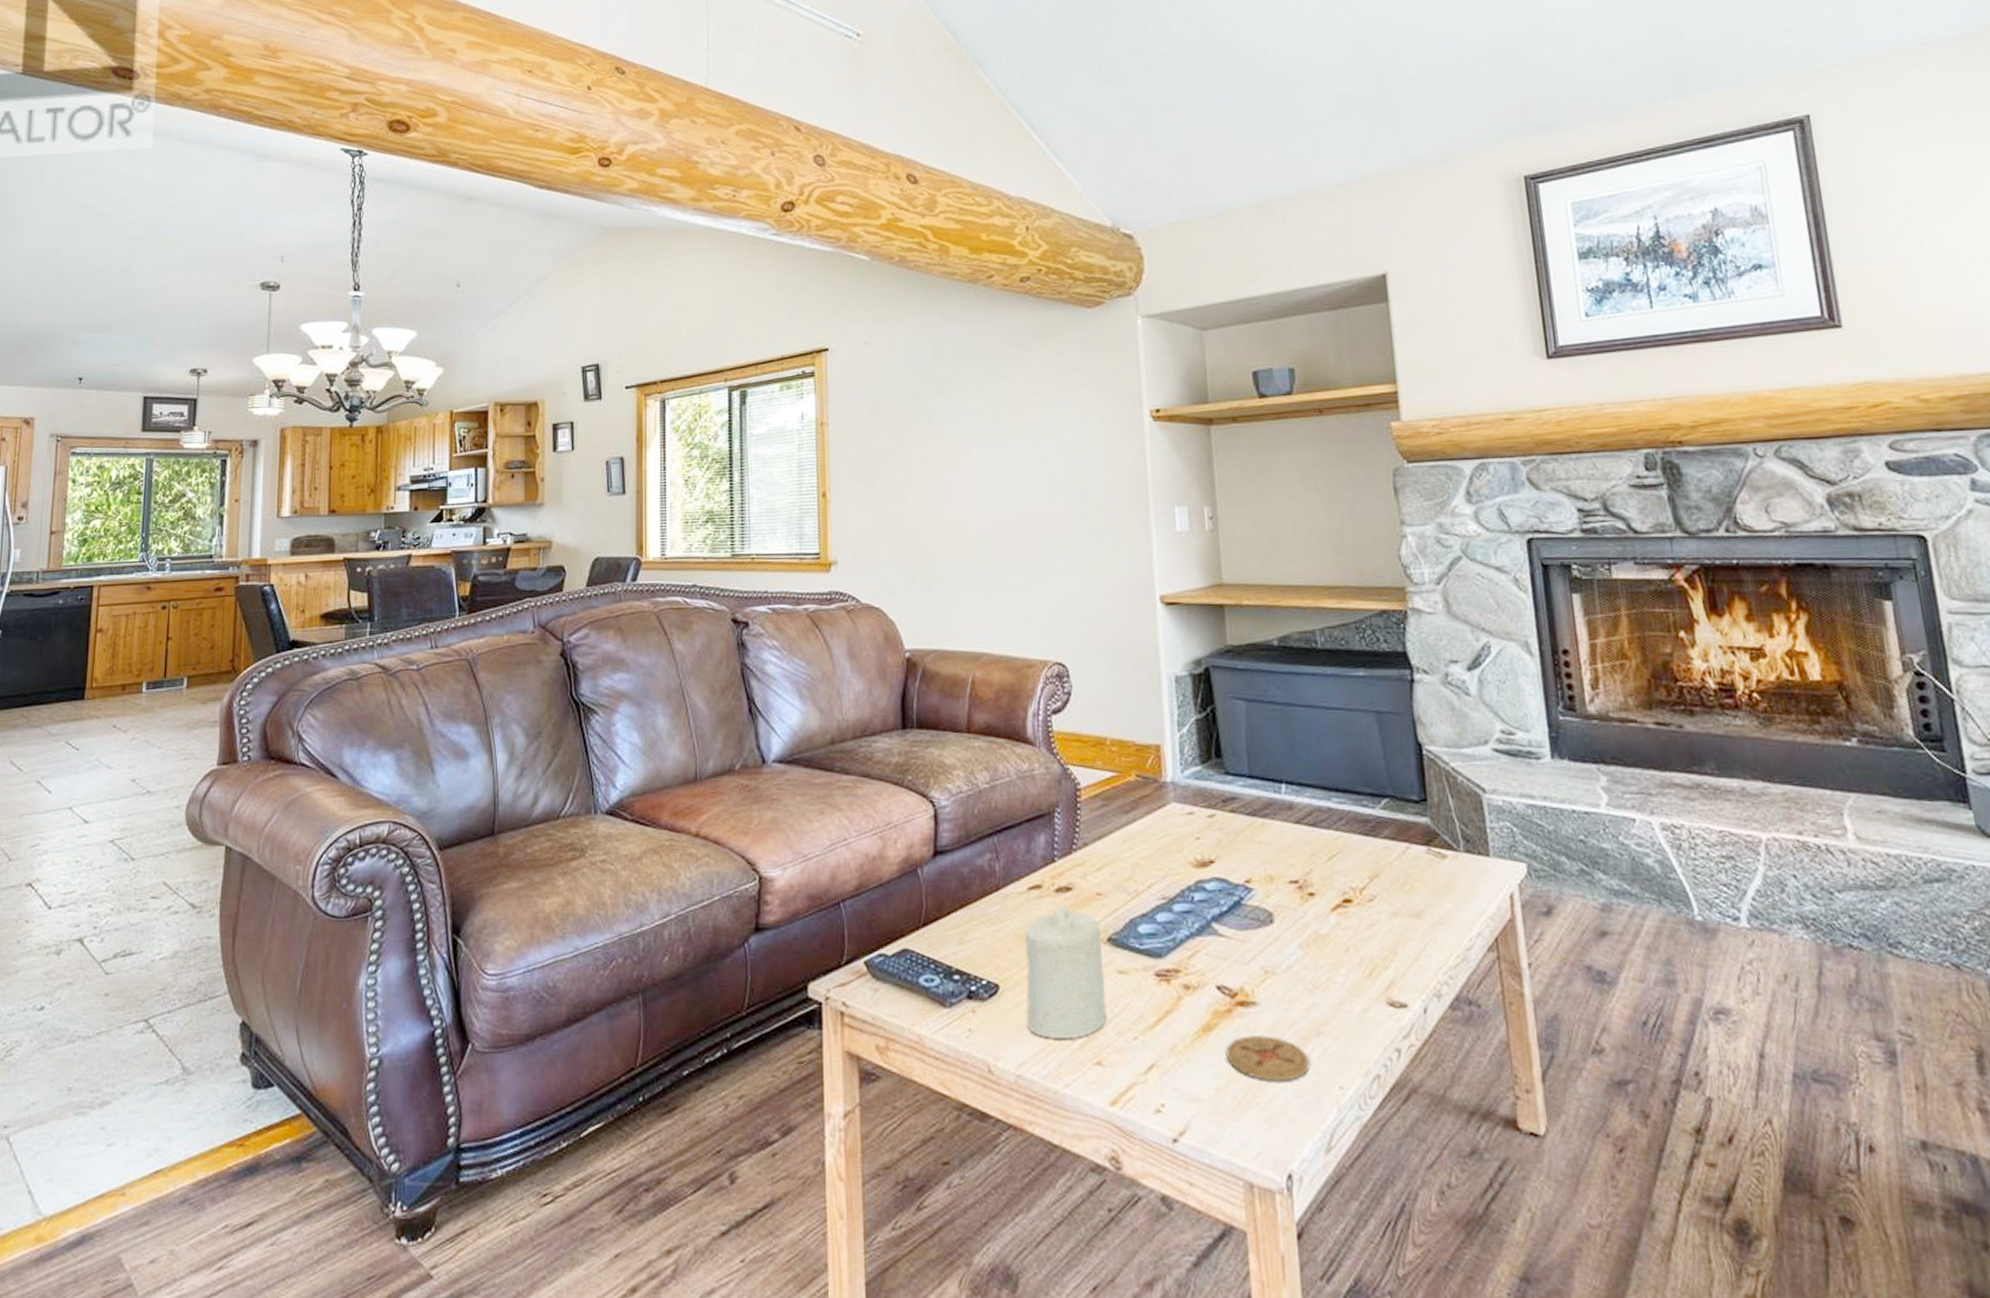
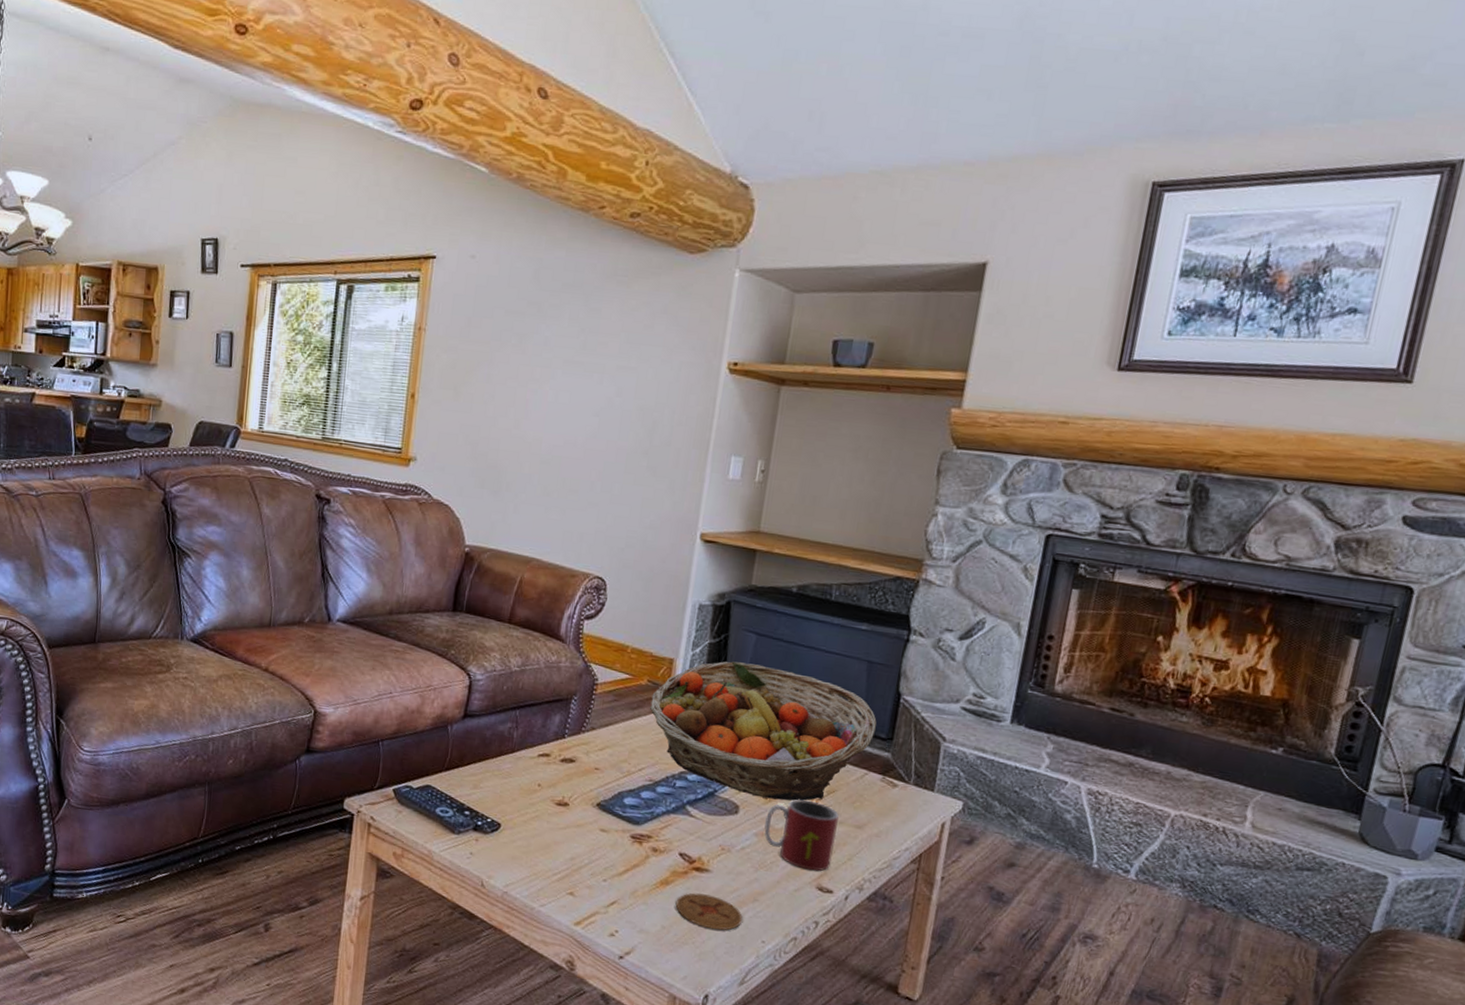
candle: present [1024,905,1107,1038] -> none [518,772,593,873]
fruit basket: none [1144,736,1406,898] -> present [649,661,877,801]
mug: none [1307,892,1396,982] -> present [764,799,839,871]

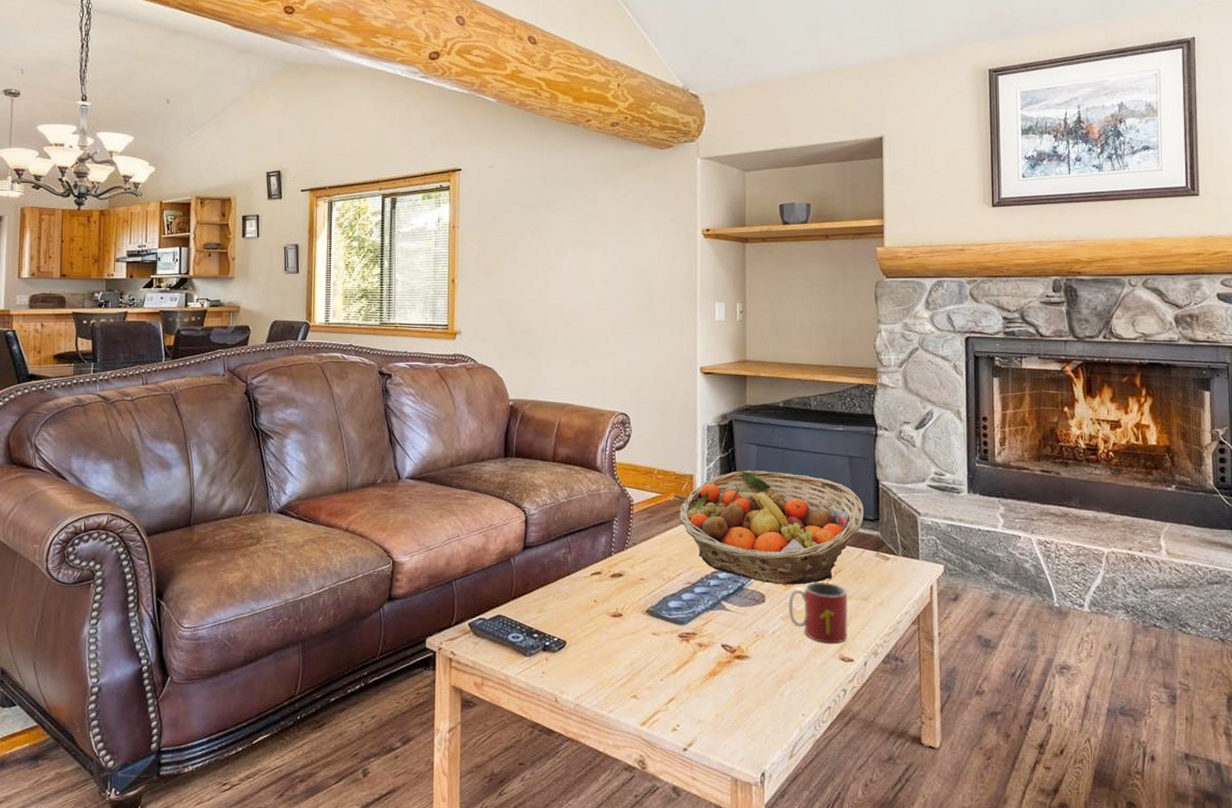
coaster: present [675,893,743,930] -> none [725,679,783,710]

